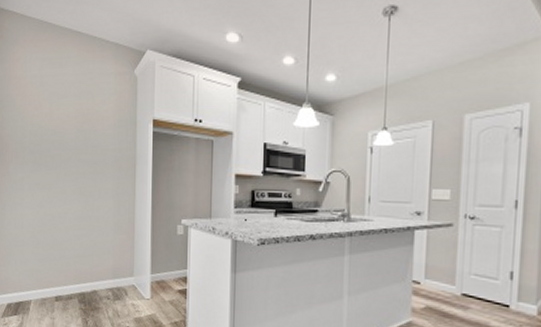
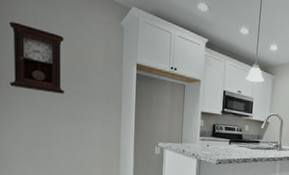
pendulum clock: none [14,86,72,165] -> present [9,21,65,94]

